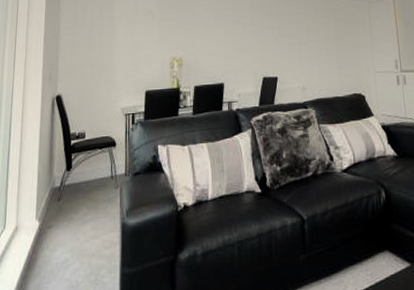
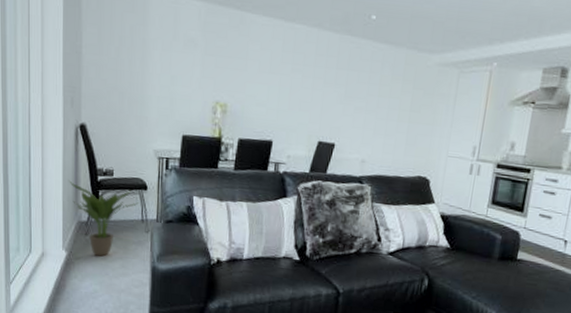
potted plant: none [44,149,109,221] -> present [68,180,139,257]

